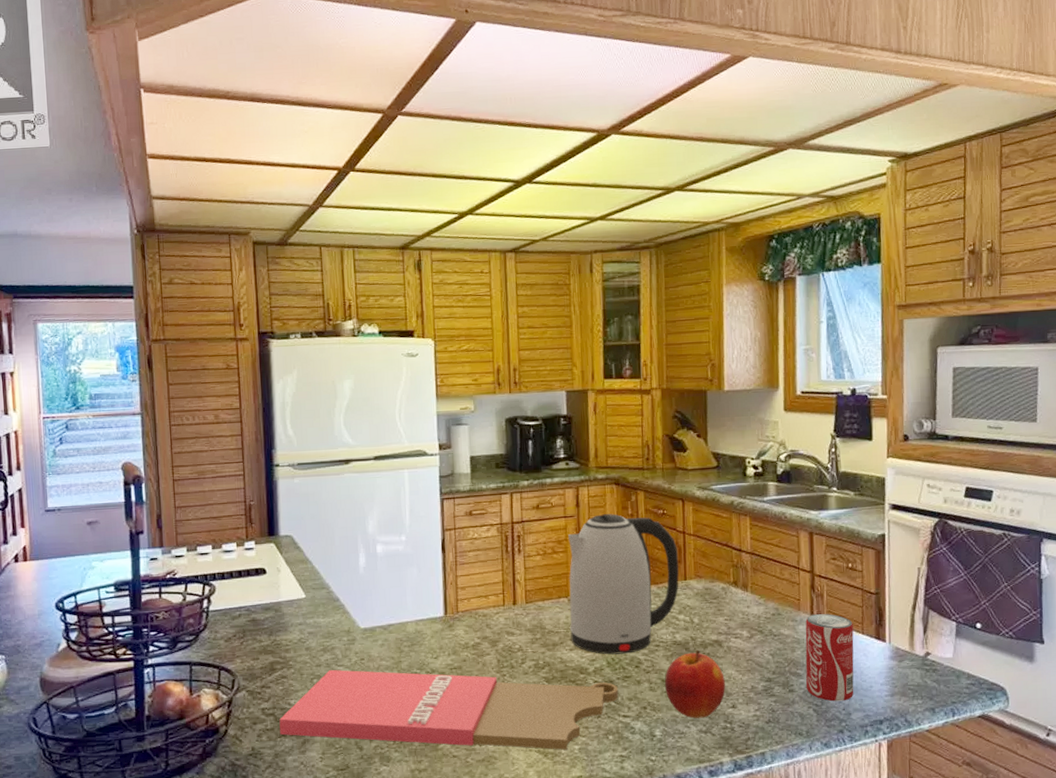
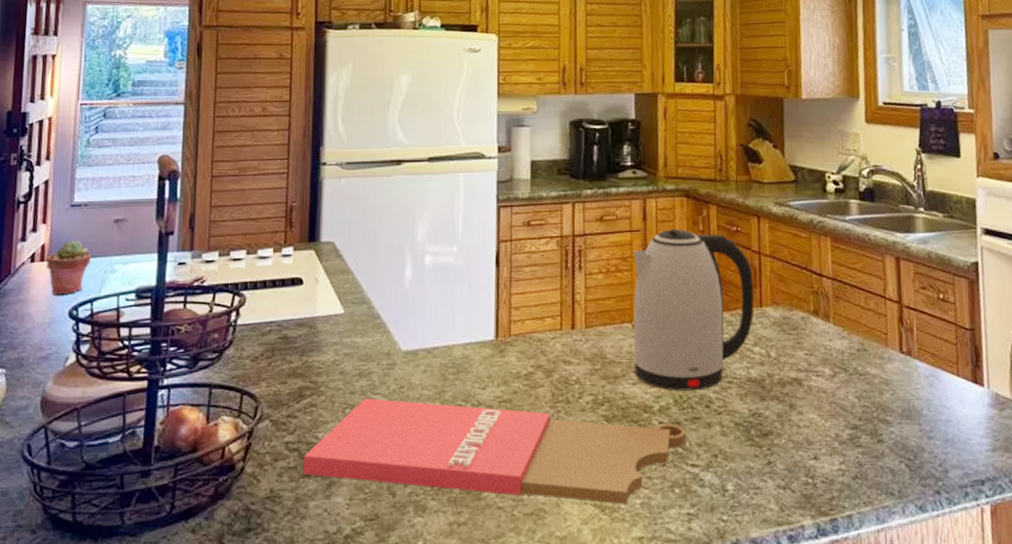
potted succulent: none [29,541,70,590] -> present [47,240,92,295]
apple: present [665,650,725,719] -> none [738,389,806,471]
beverage can: present [805,614,854,702] -> none [894,351,951,456]

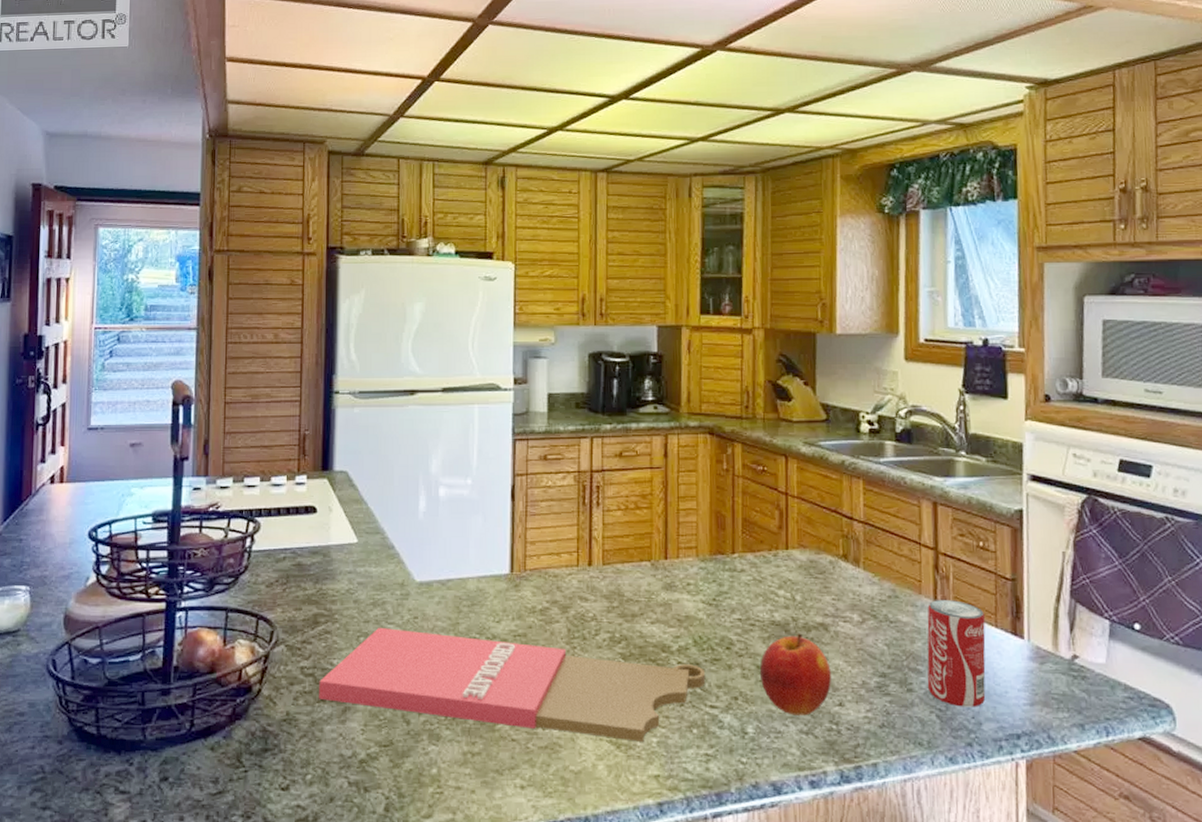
potted succulent: present [47,240,92,295] -> none [66,463,109,517]
kettle: present [633,229,754,391] -> none [652,467,780,632]
apple: none [738,389,806,471] -> present [760,633,831,716]
beverage can: none [894,351,951,456] -> present [927,600,986,707]

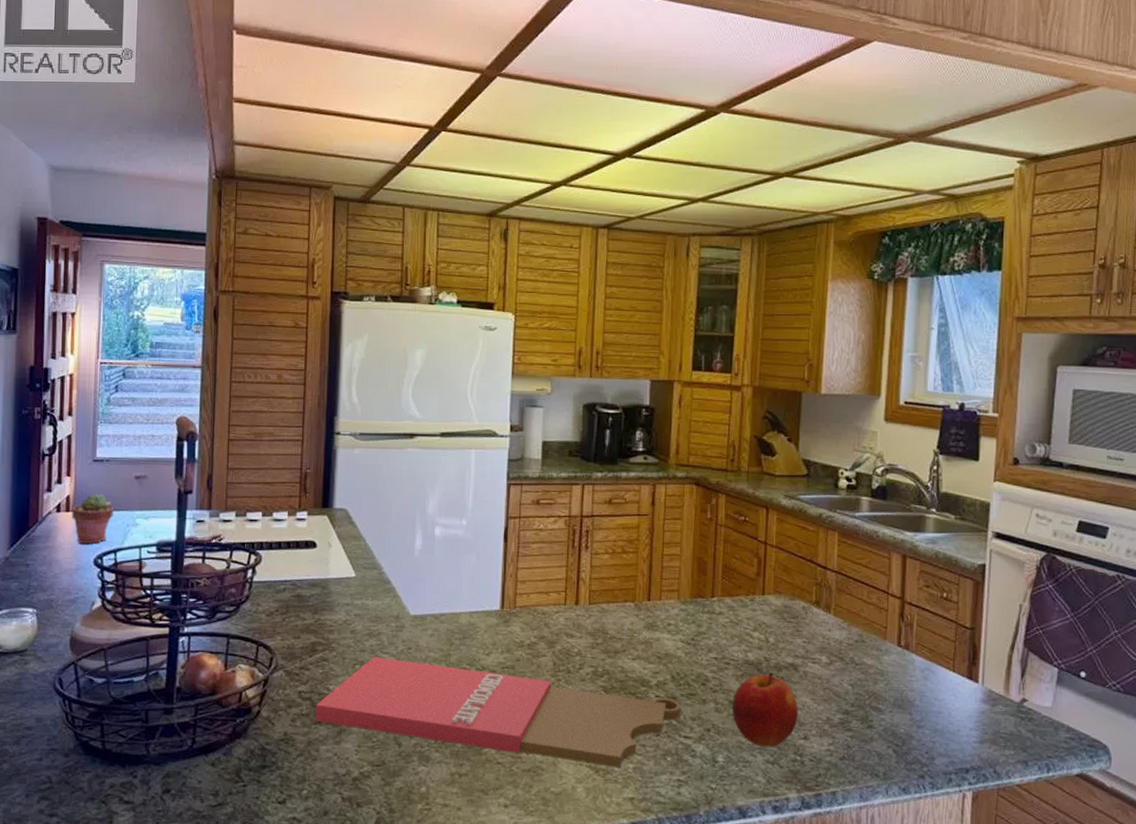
potted succulent: none [66,463,109,517] -> present [72,493,115,545]
beverage can: present [927,600,986,707] -> none [886,645,943,744]

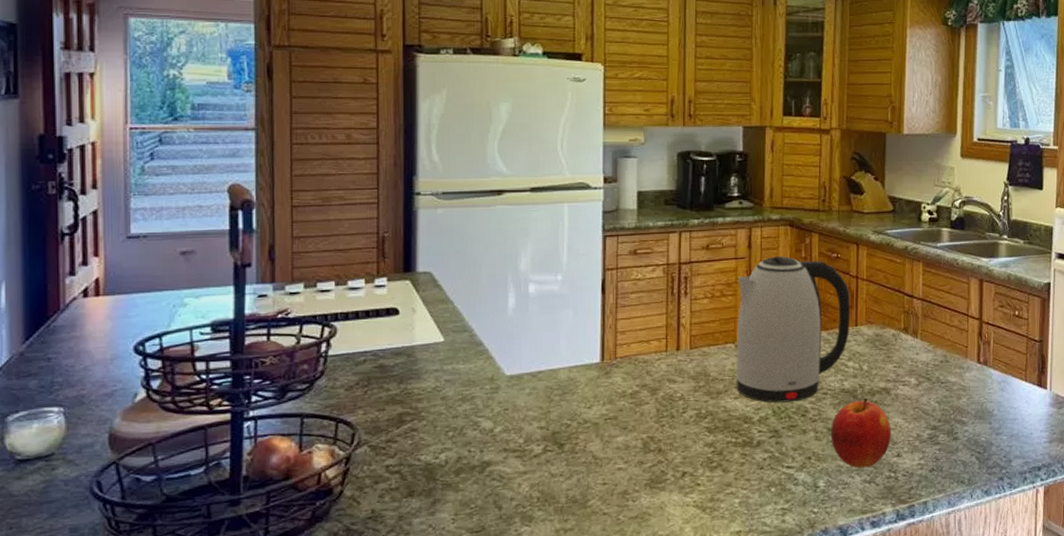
potted succulent: present [72,493,115,545] -> none [103,273,157,331]
cutting board: present [315,656,681,767] -> none [406,421,783,504]
kettle: none [634,515,758,669] -> present [736,256,851,403]

